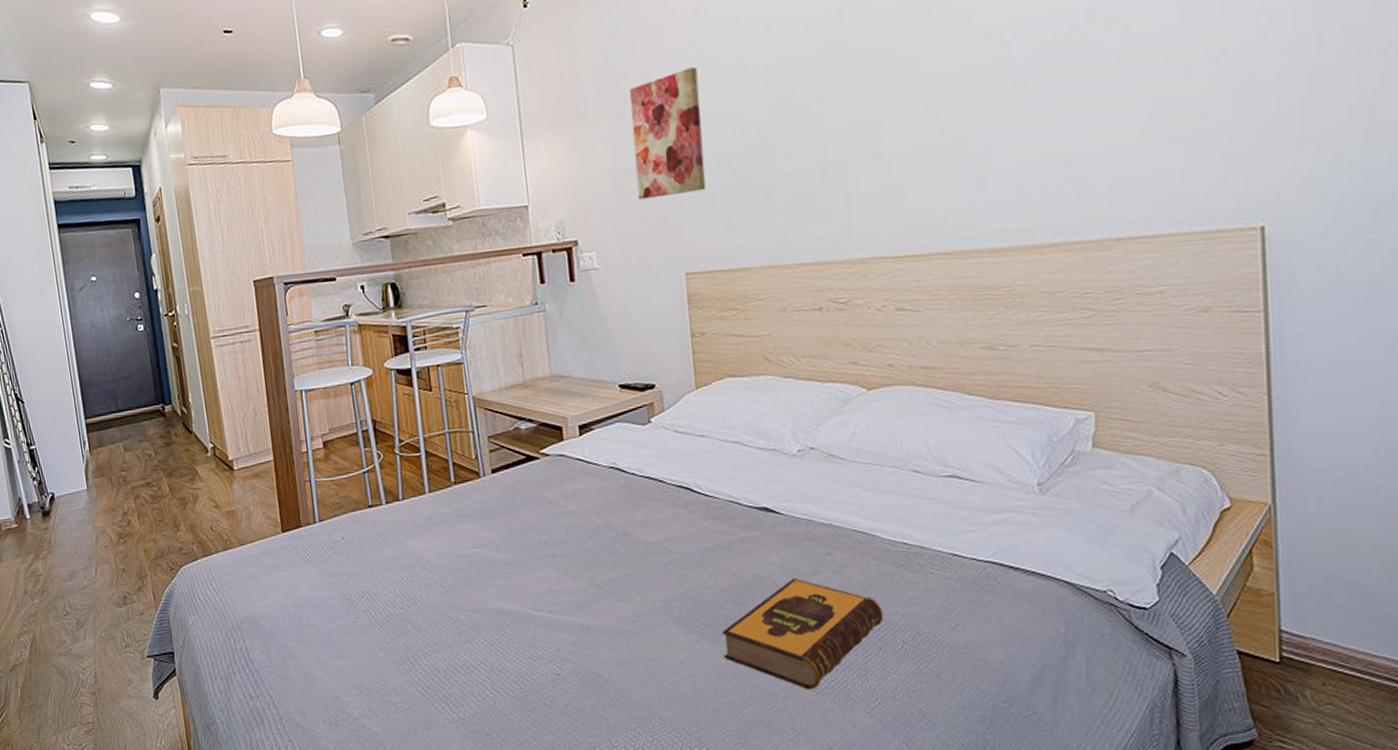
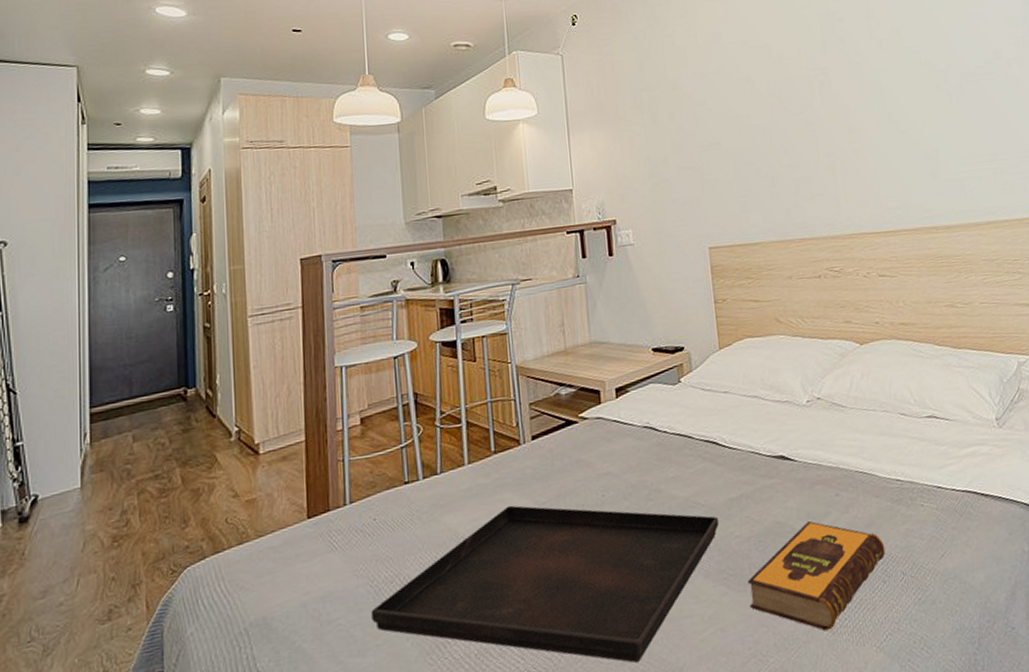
serving tray: none [346,536,692,697] -> present [371,505,719,663]
wall art: present [630,67,707,200] -> none [661,79,725,185]

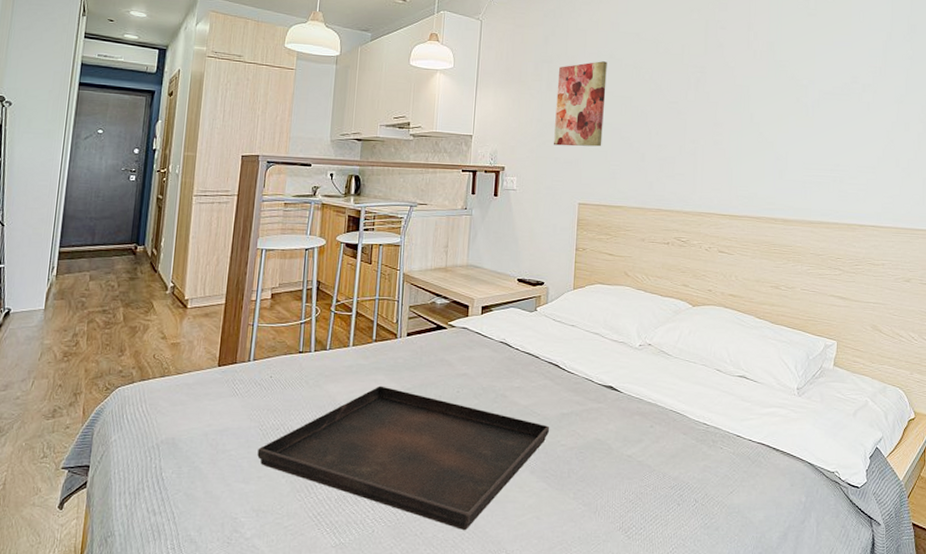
wall art: none [661,79,725,185] -> present [554,61,607,147]
hardback book: present [748,520,886,631] -> none [563,443,684,535]

